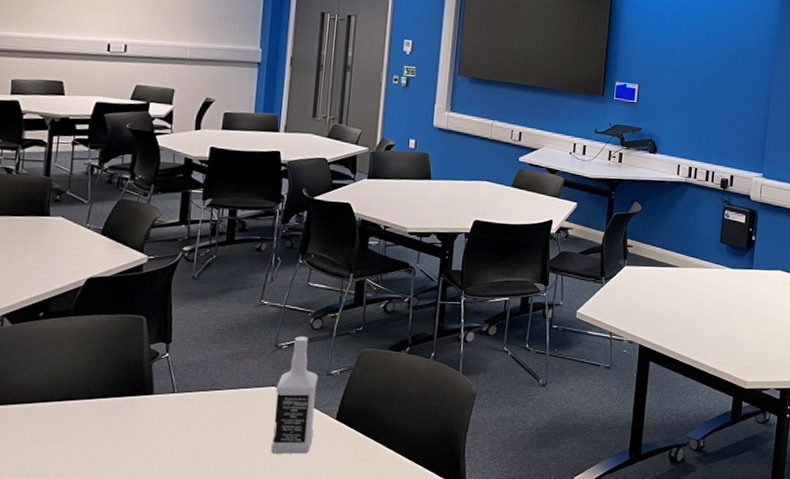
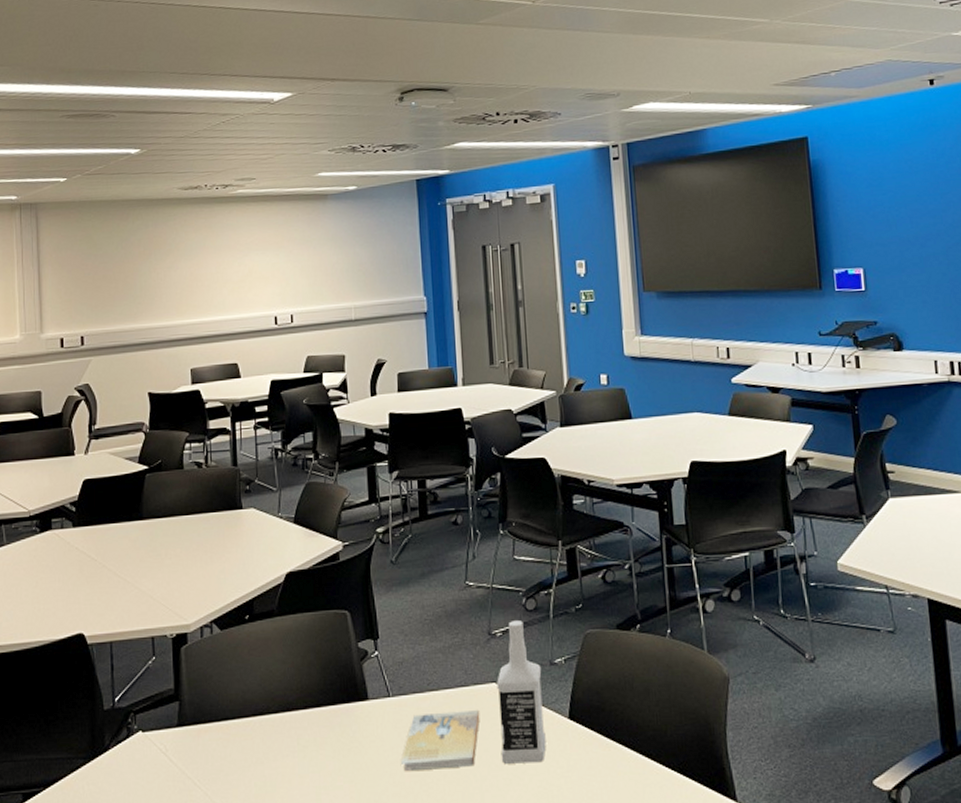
book: none [176,407,257,457] -> present [400,709,480,772]

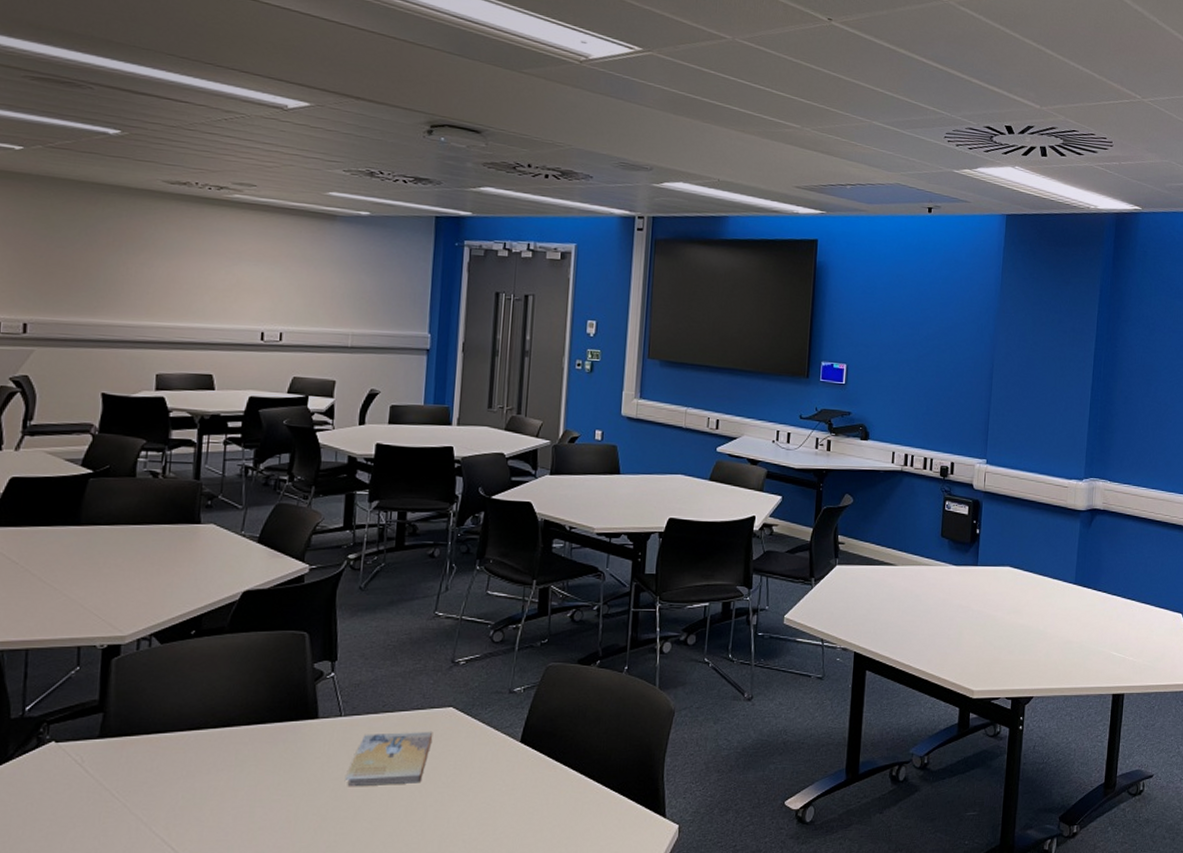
vodka: present [497,621,546,764] -> none [448,651,500,782]

